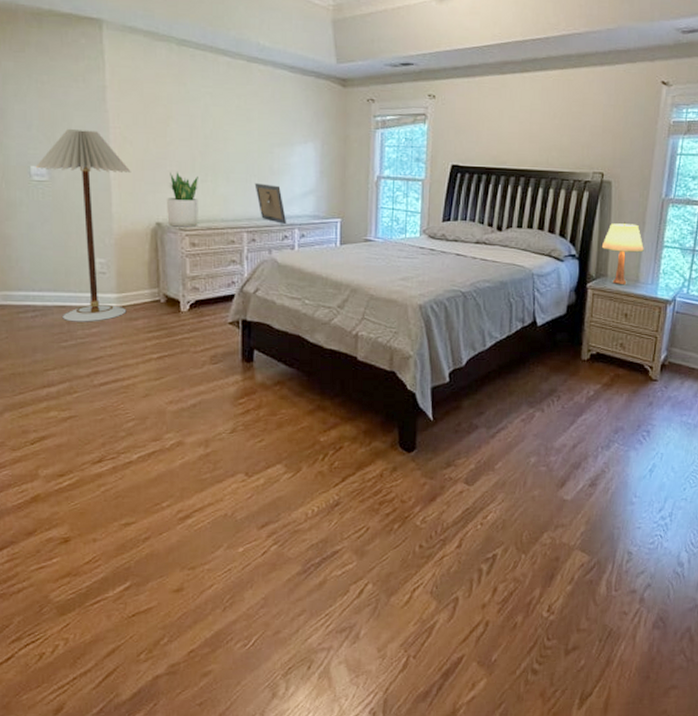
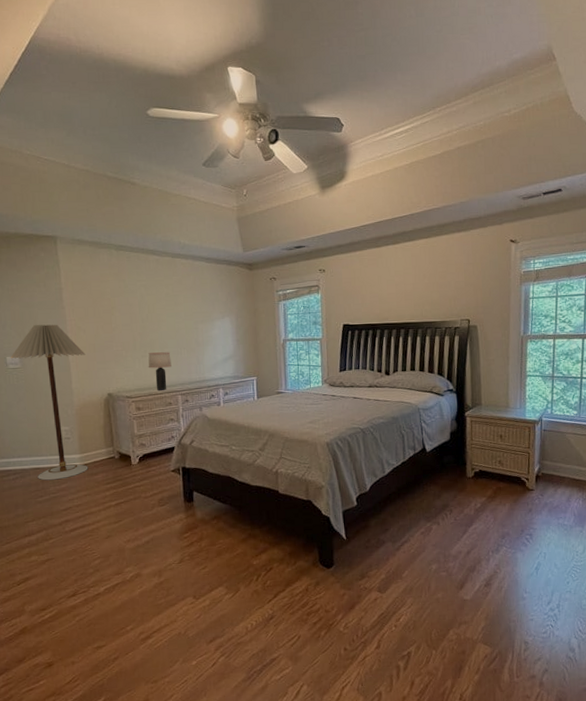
planter: present [167,172,198,227] -> none [115,351,141,396]
table lamp: none [208,177,238,226] -> present [148,352,172,391]
picture frame: present [254,183,286,224] -> none [184,354,212,385]
table lamp: present [601,221,644,285] -> none [474,357,510,412]

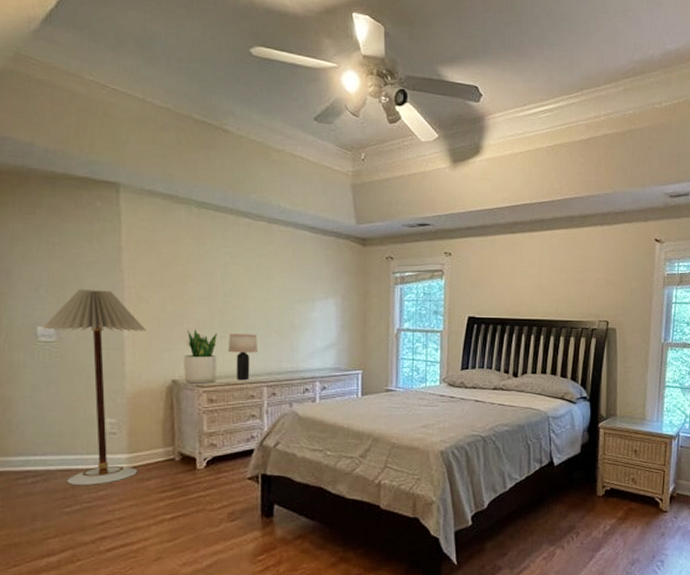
planter: none [115,351,141,396] -> present [184,329,217,384]

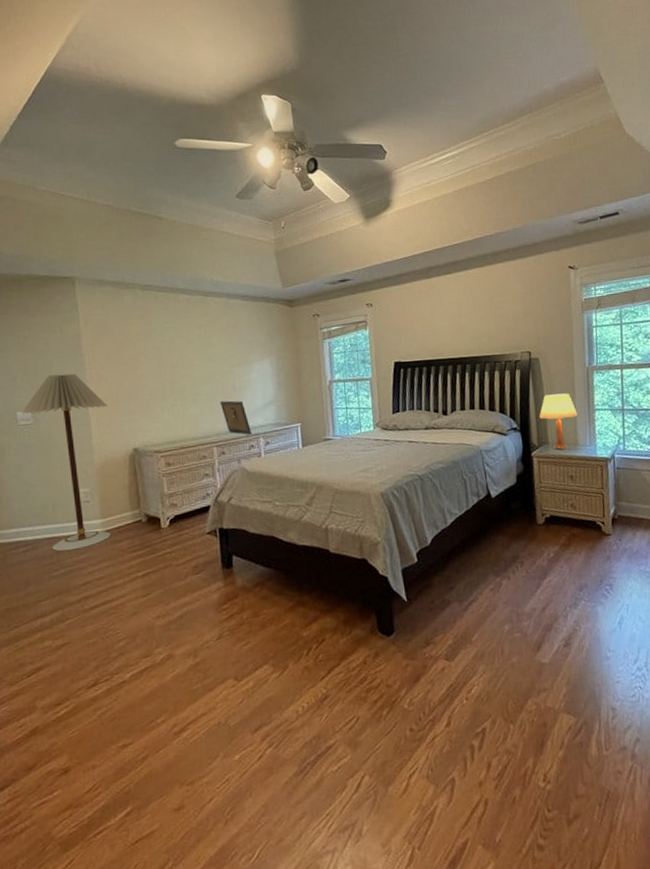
planter: present [184,329,217,384] -> none [142,400,172,451]
table lamp: present [227,334,258,381] -> none [179,399,205,444]
picture frame: none [275,338,307,377] -> present [220,400,251,435]
table lamp: none [610,364,648,424] -> present [539,392,578,450]

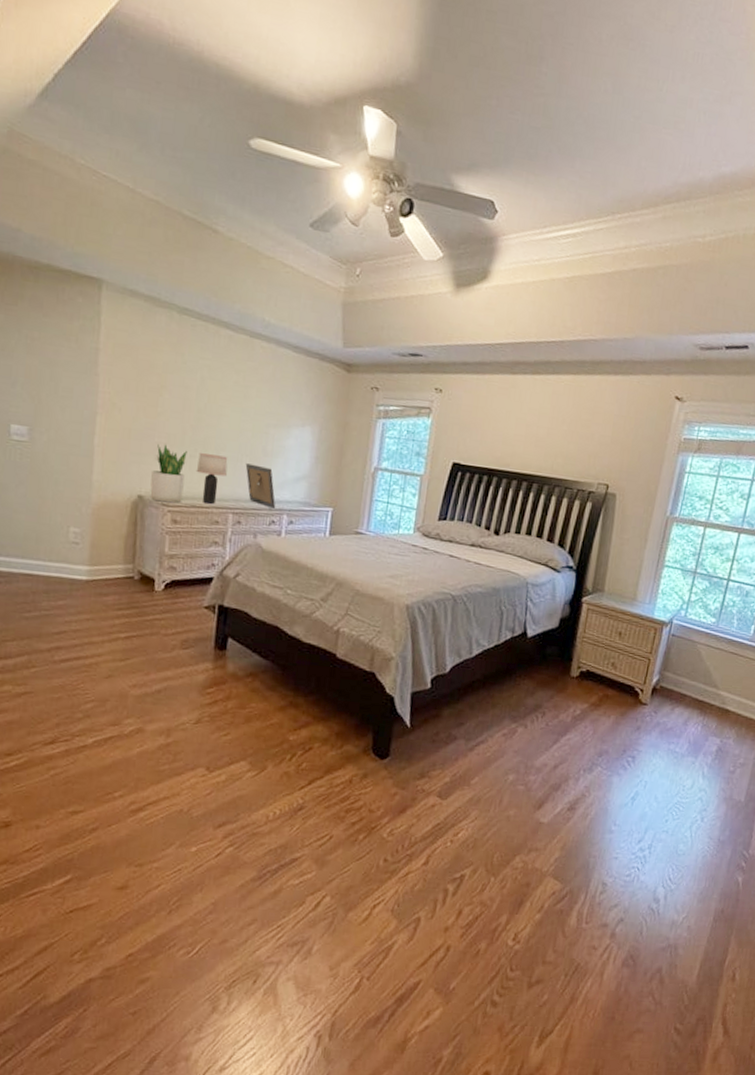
floor lamp: present [21,373,111,552] -> none [15,388,117,594]
planter: none [142,400,172,451] -> present [150,443,187,503]
table lamp: none [179,399,205,444] -> present [196,453,228,505]
table lamp: present [539,392,578,450] -> none [600,536,644,603]

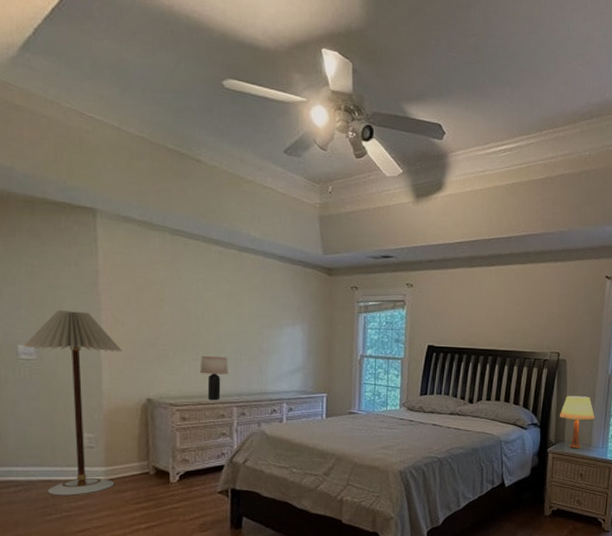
floor lamp: none [15,388,117,594] -> present [23,309,122,496]
planter: present [150,443,187,503] -> none [158,351,190,403]
picture frame: present [245,463,275,508] -> none [244,362,275,399]
table lamp: none [600,536,644,603] -> present [559,394,595,449]

